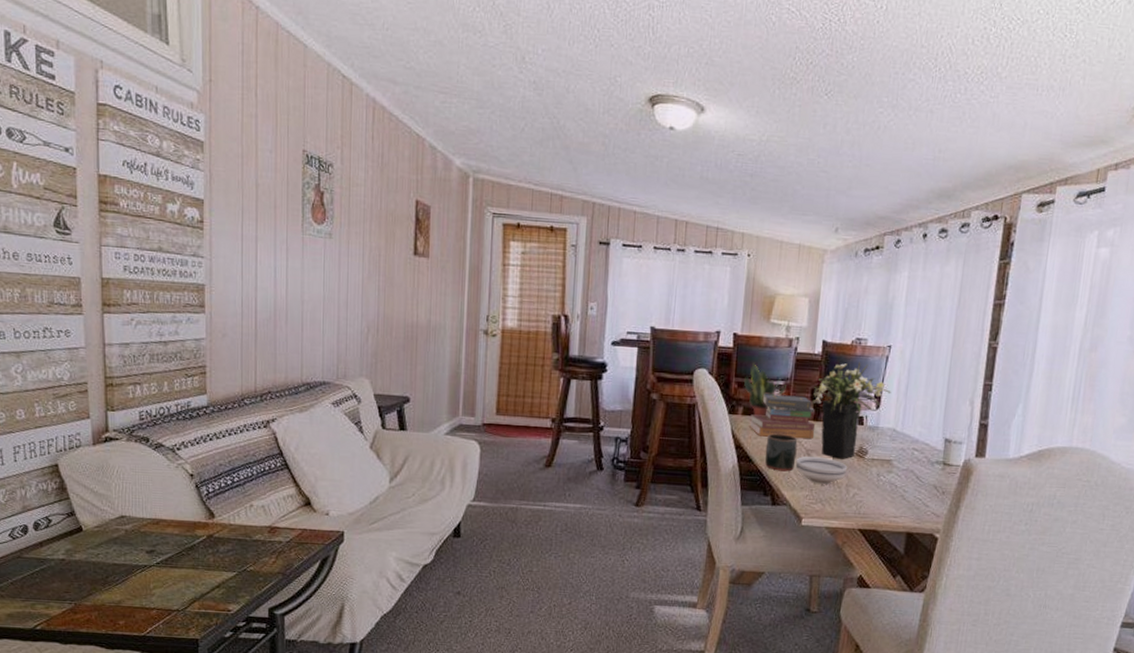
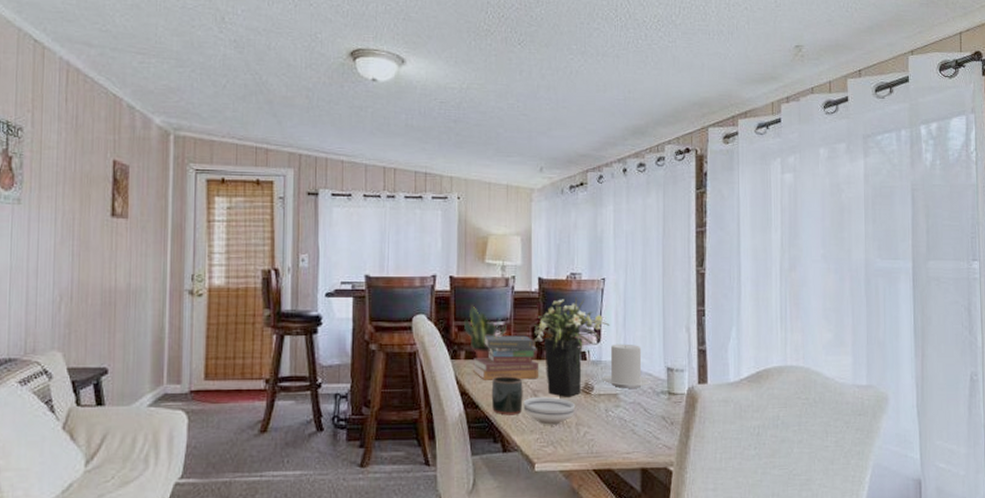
candle: none [877,411,927,456] -> present [602,344,652,388]

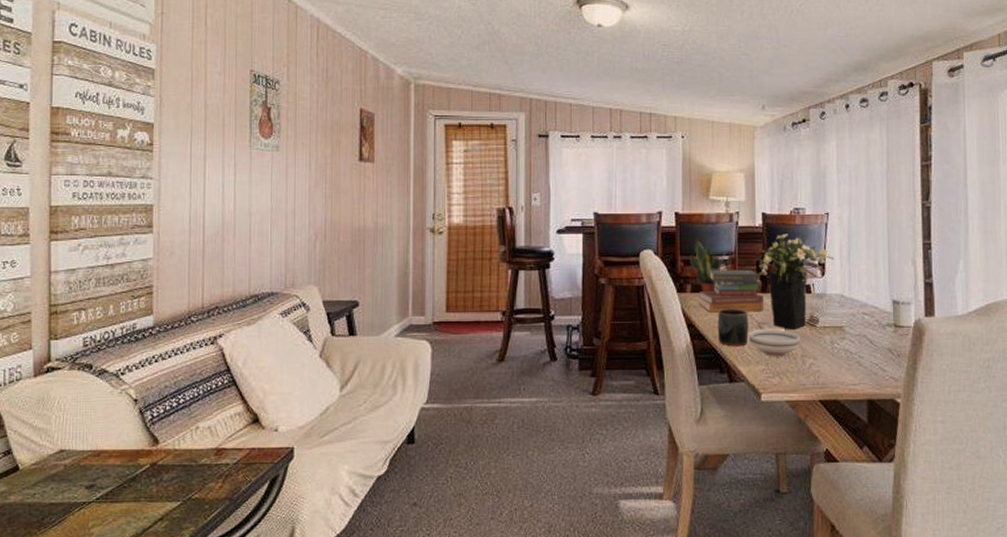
candle: present [602,344,652,388] -> none [827,277,877,321]

